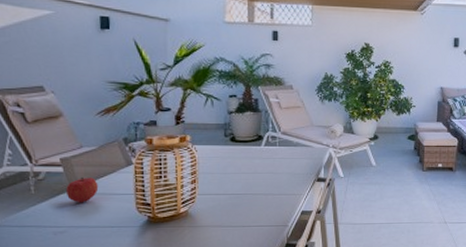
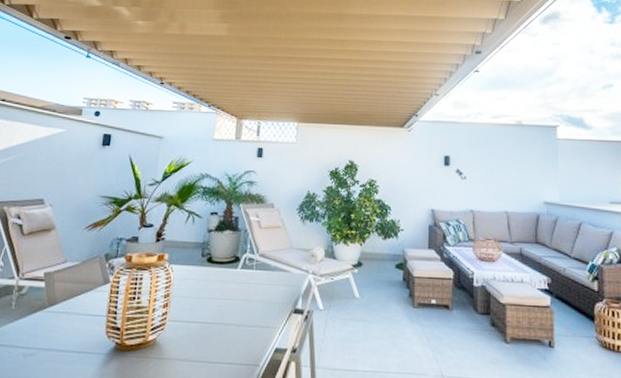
fruit: present [65,178,99,203] -> none [42,294,74,323]

